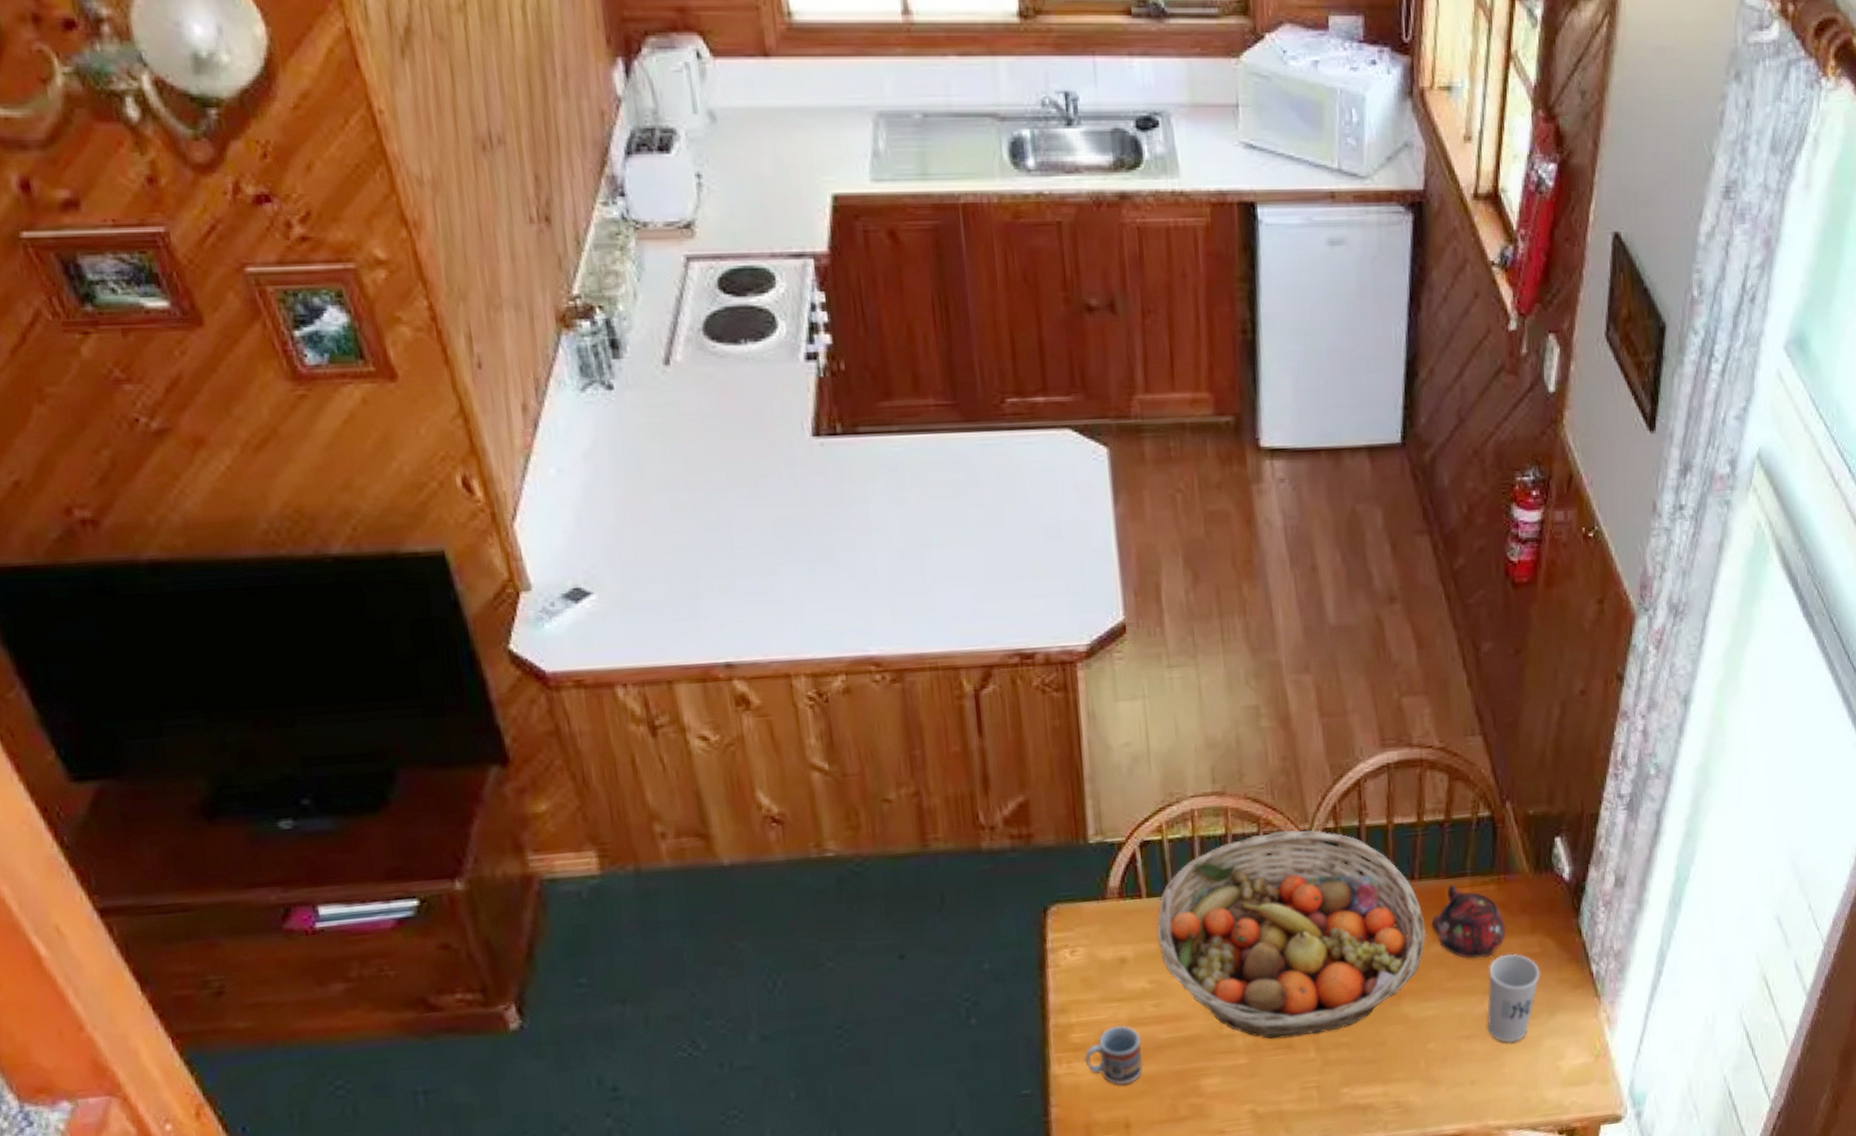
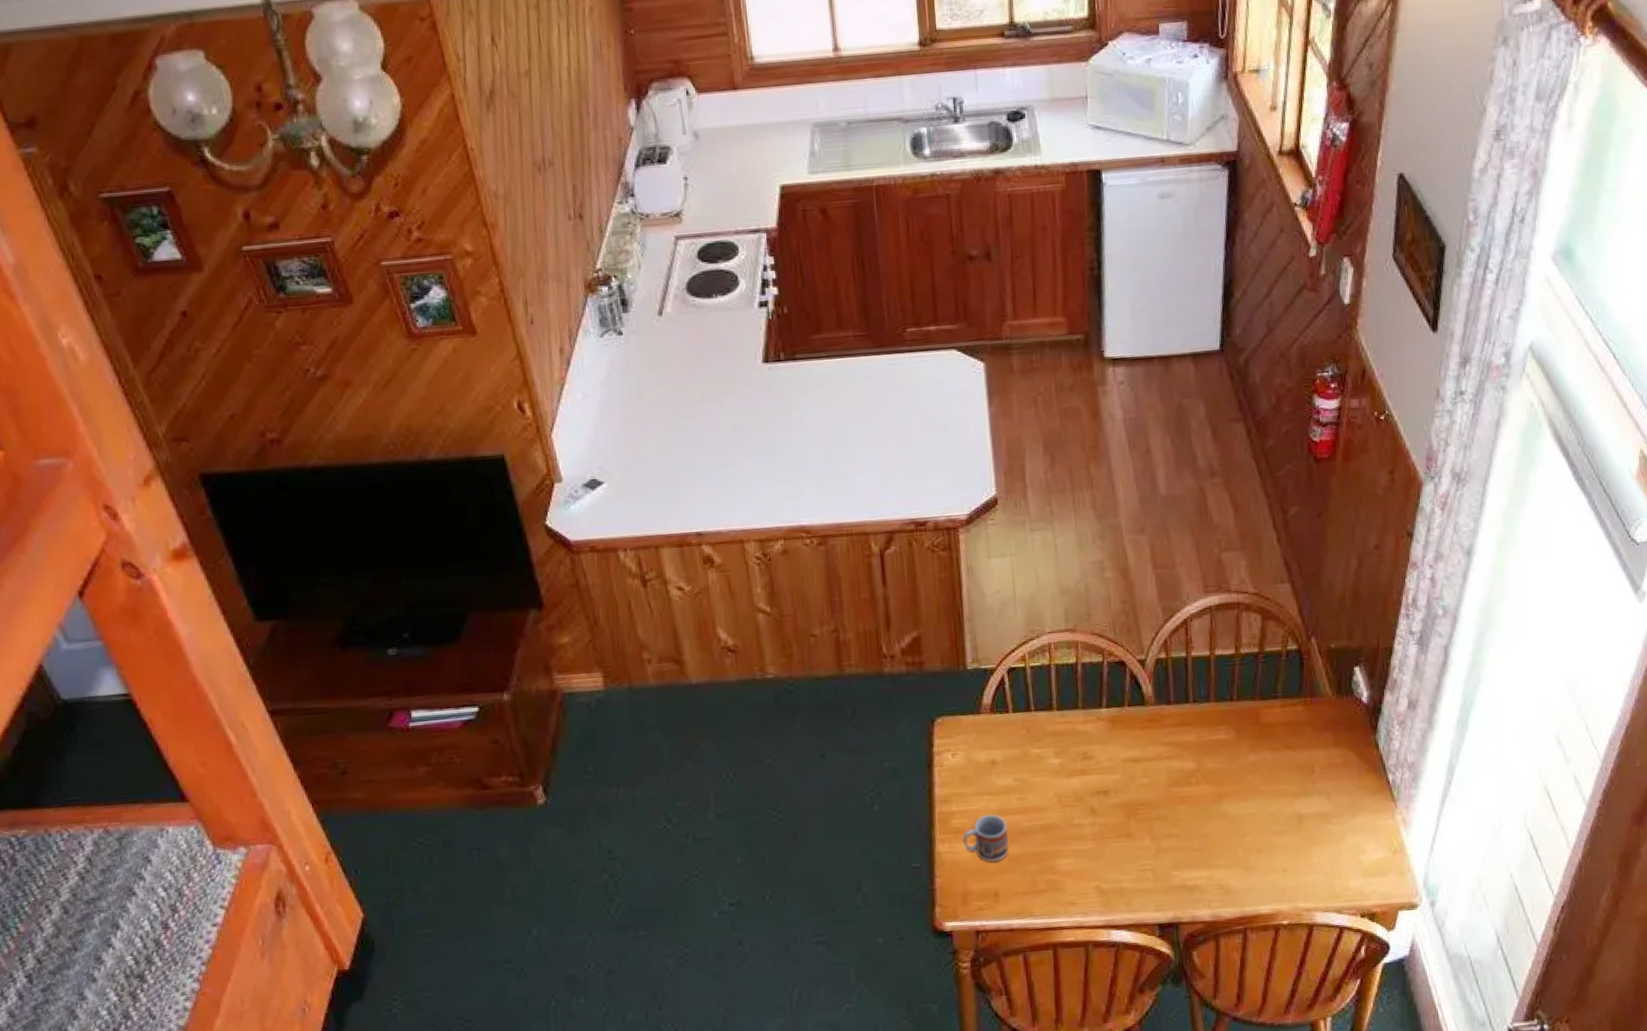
fruit basket: present [1156,829,1426,1039] -> none [1020,659,1244,829]
teapot: present [1431,885,1506,959] -> none [1248,705,1312,767]
cup: present [1487,954,1540,1043] -> none [1297,764,1343,838]

